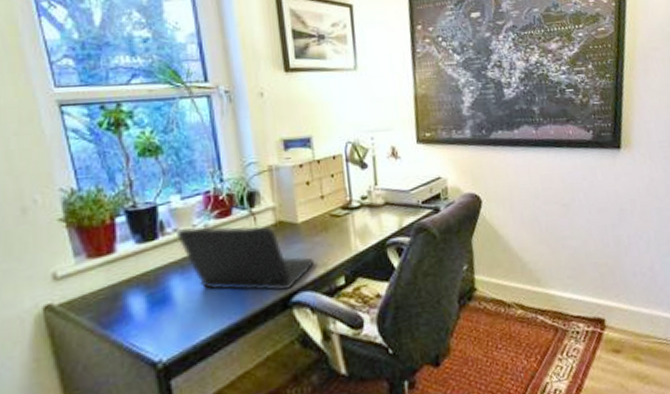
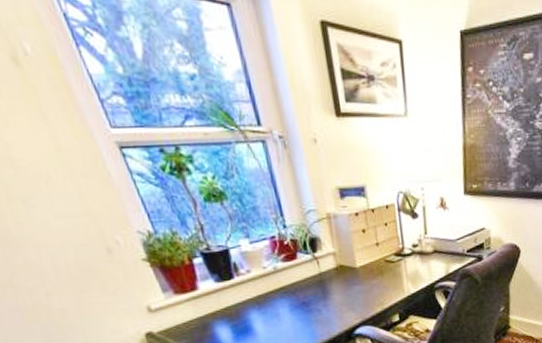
laptop: present [177,226,315,292] -> none [250,269,373,325]

